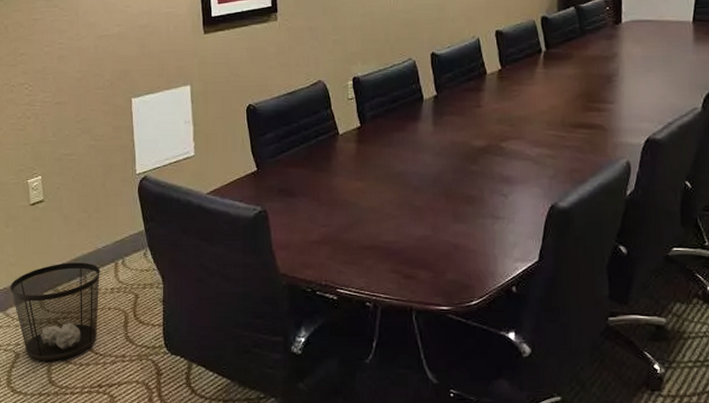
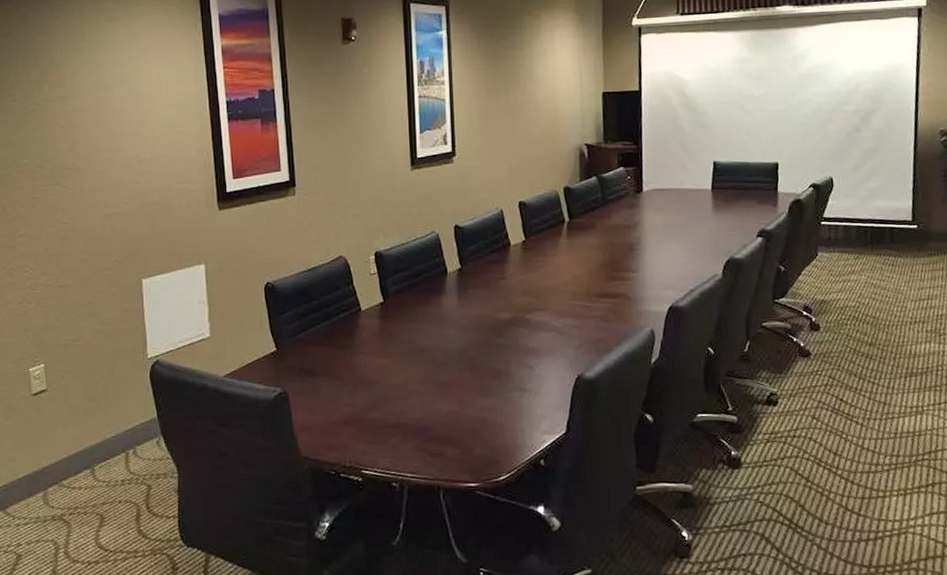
waste bin: present [9,262,101,362] -> none [9,454,111,562]

